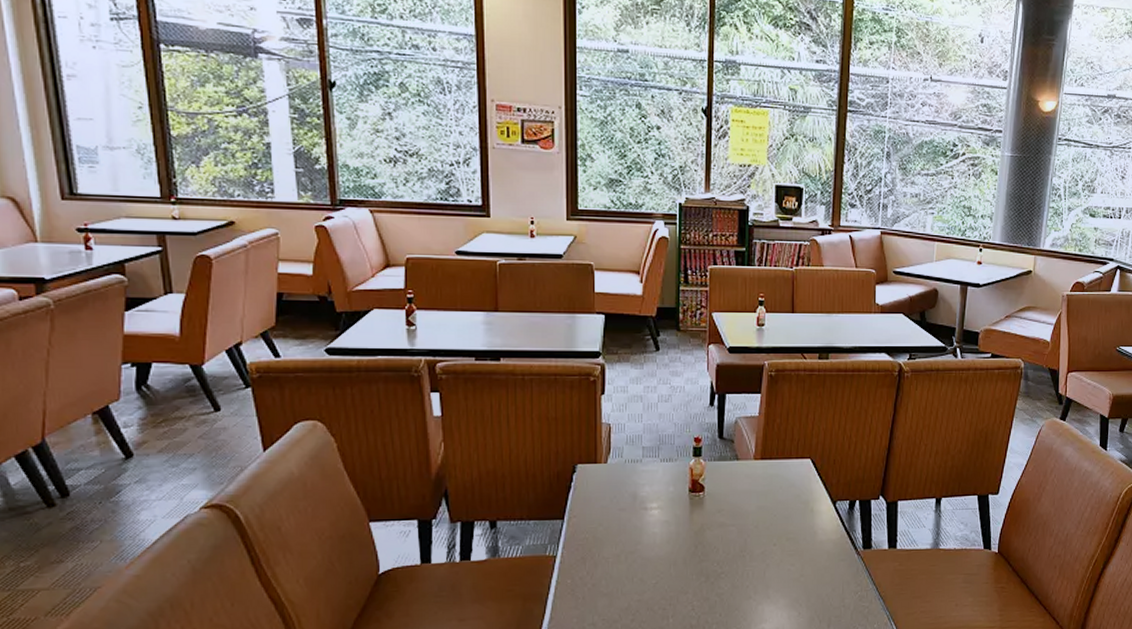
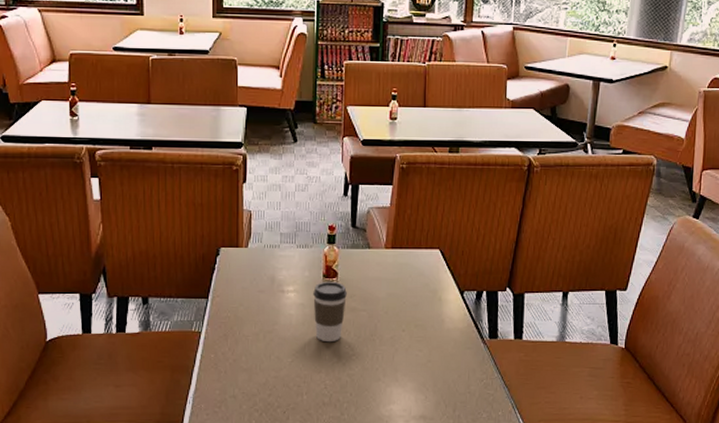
coffee cup: none [678,495,714,561] -> present [313,281,347,343]

